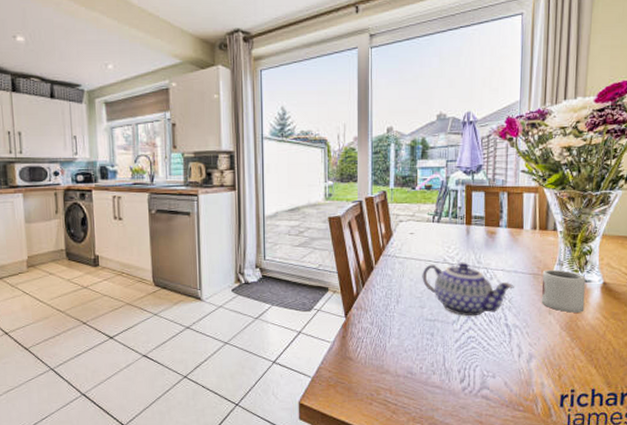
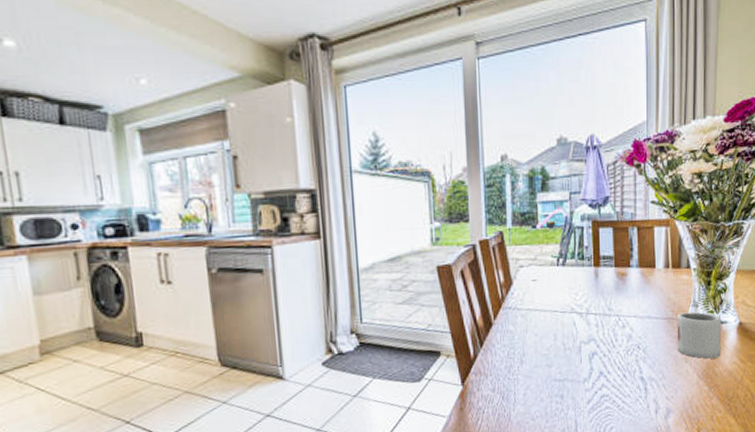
teapot: present [422,262,514,317] -> none [548,310,648,373]

